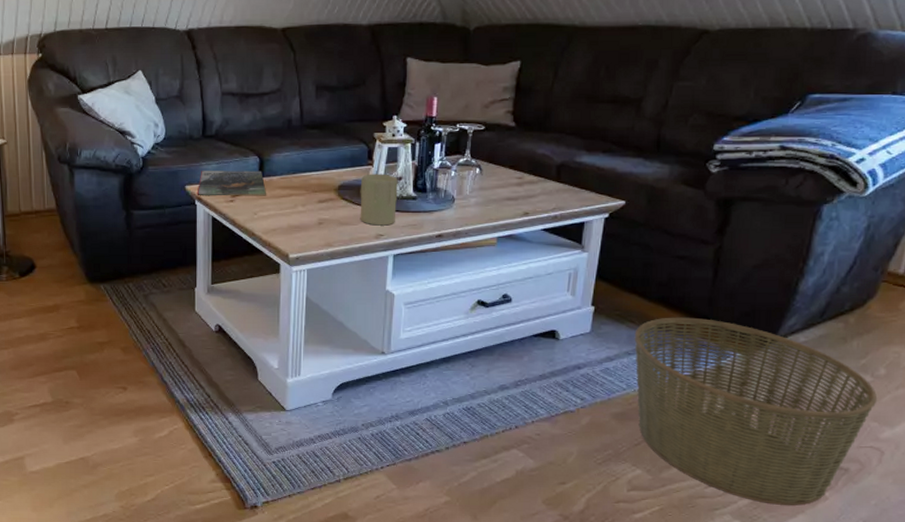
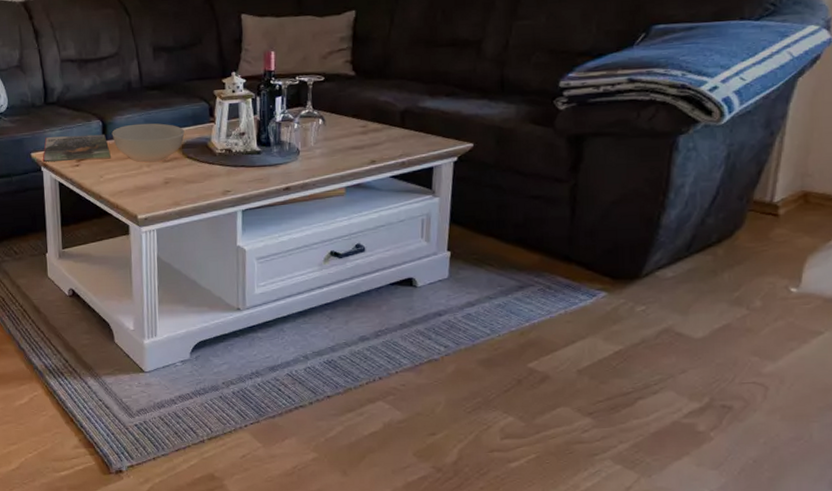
bowl: none [268,162,342,202] -> present [111,123,185,163]
candle: present [360,173,398,226] -> none [204,130,242,182]
basket: present [634,317,878,506] -> none [494,257,756,447]

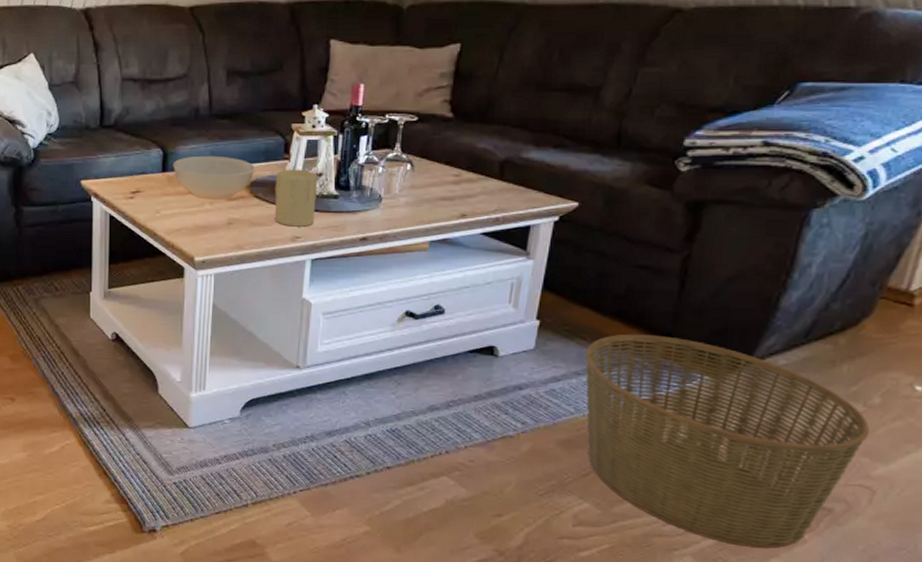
magazine: present [43,134,111,162] -> none [94,164,170,193]
candle: none [204,130,242,182] -> present [274,169,318,227]
basket: none [494,257,756,447] -> present [585,334,870,548]

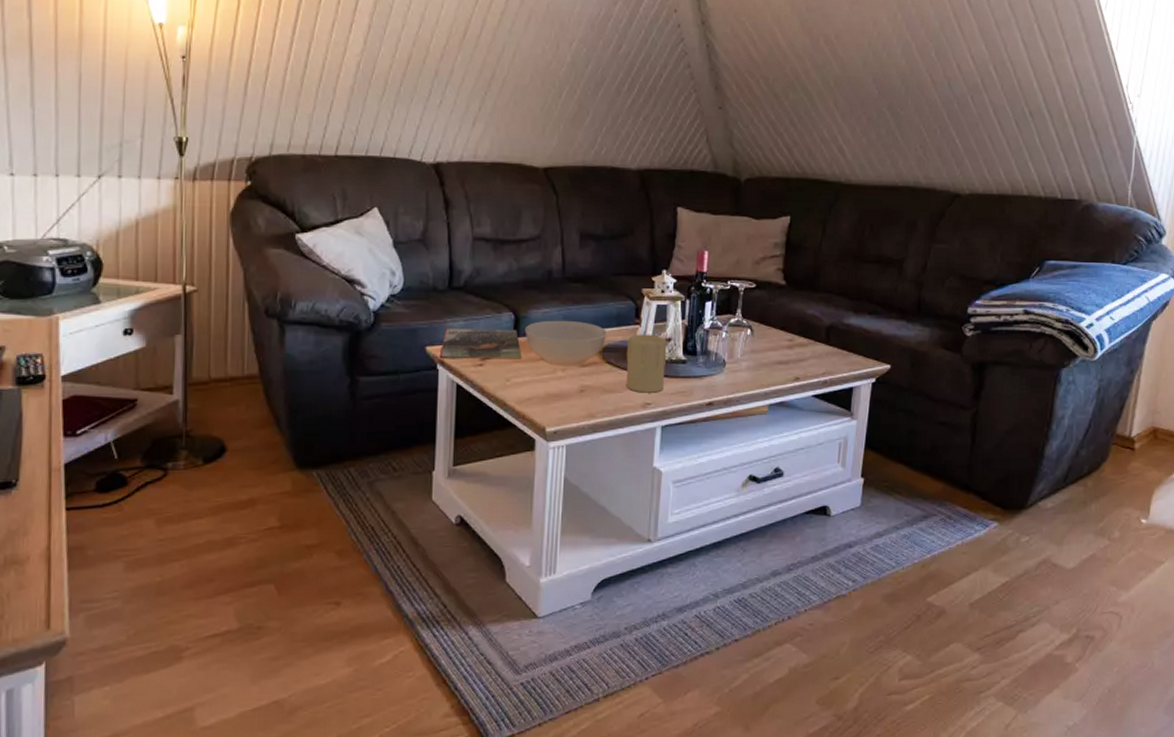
magazine: none [94,164,170,193] -> present [440,329,521,359]
basket: present [585,334,870,548] -> none [902,486,1114,681]

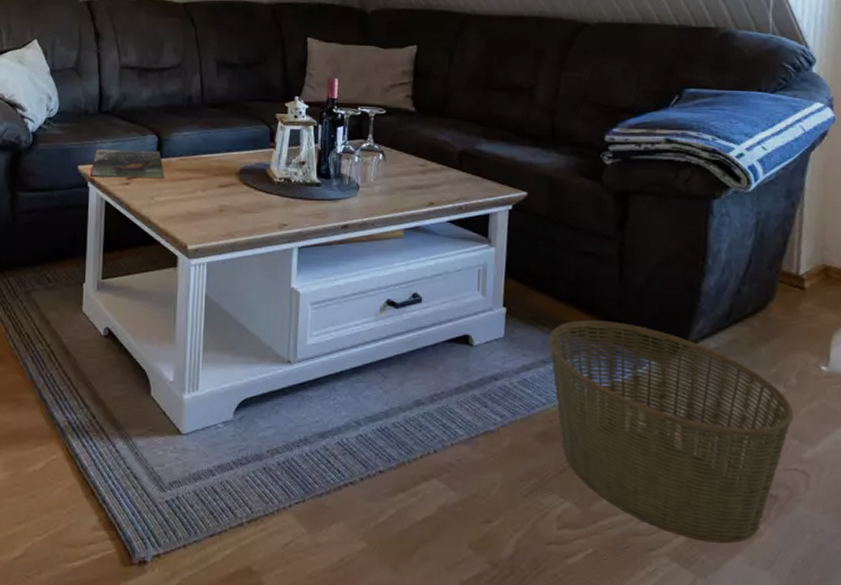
bowl: present [524,320,607,366] -> none [167,142,243,187]
candle: present [626,334,667,393] -> none [262,157,301,214]
basket: none [902,486,1114,681] -> present [548,320,794,543]

